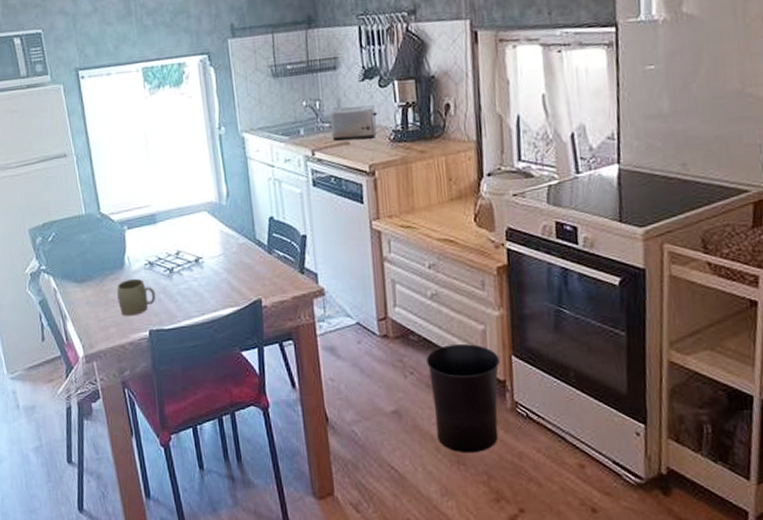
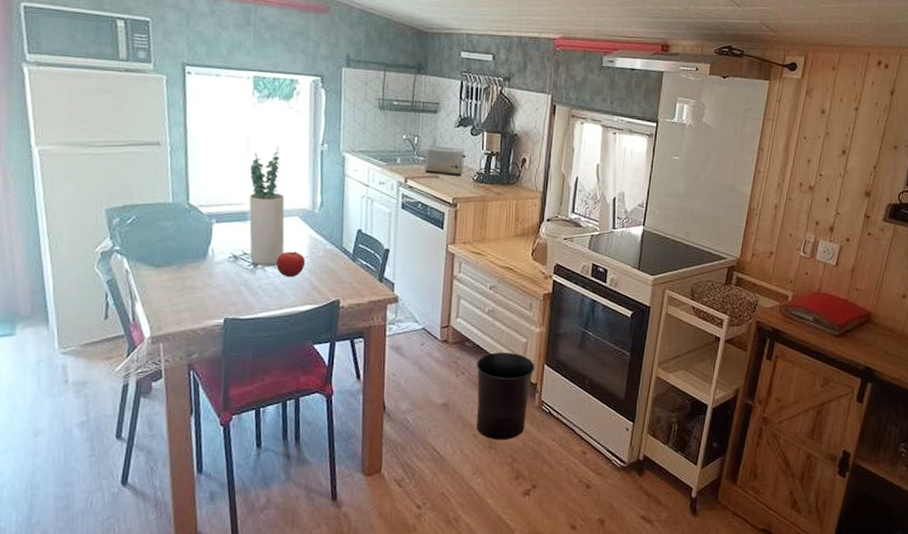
mug: present [117,278,156,317] -> none [195,269,236,304]
vase: none [152,137,197,270] -> present [248,146,285,267]
fruit: none [191,250,221,280] -> present [276,251,306,278]

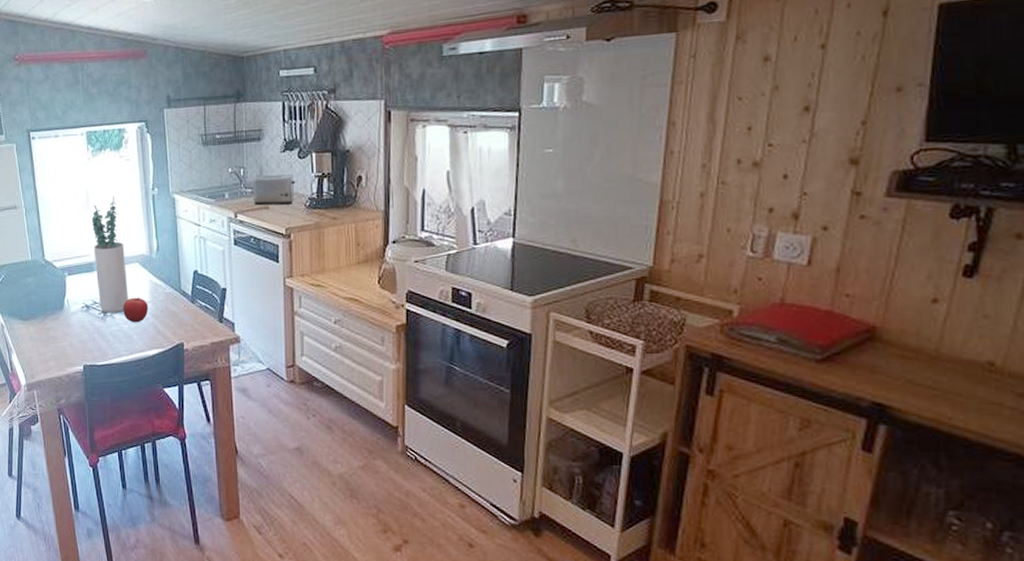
waste bin: present [476,352,535,440] -> none [328,393,394,489]

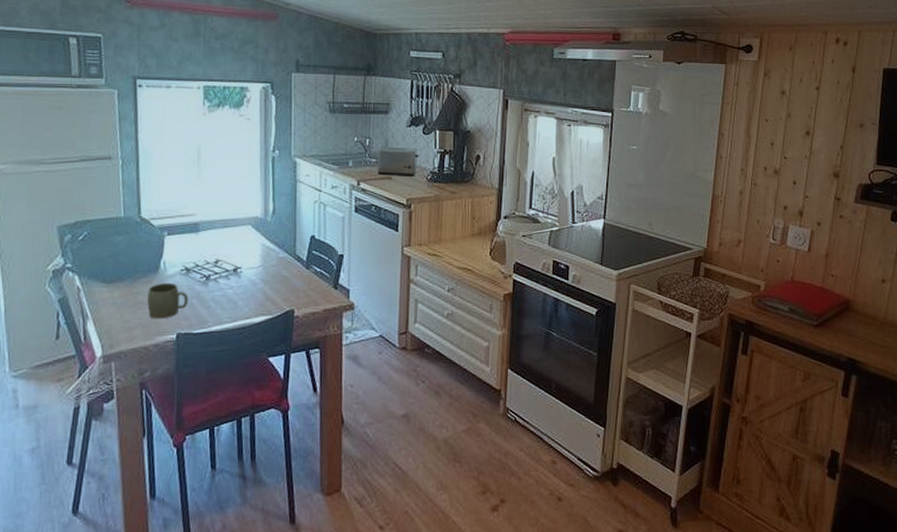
mug: none [57,319,91,352] -> present [147,282,189,319]
vase: present [92,196,129,314] -> none [200,154,237,278]
fruit: present [123,297,149,323] -> none [229,261,259,288]

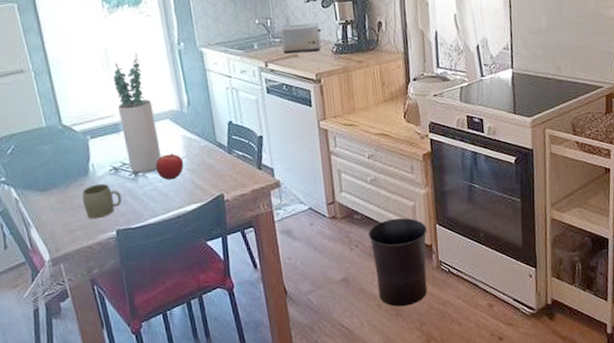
vase: none [200,154,237,278] -> present [113,53,161,174]
fruit: none [229,261,259,288] -> present [155,153,184,180]
waste bin: none [437,358,498,452] -> present [368,218,428,307]

